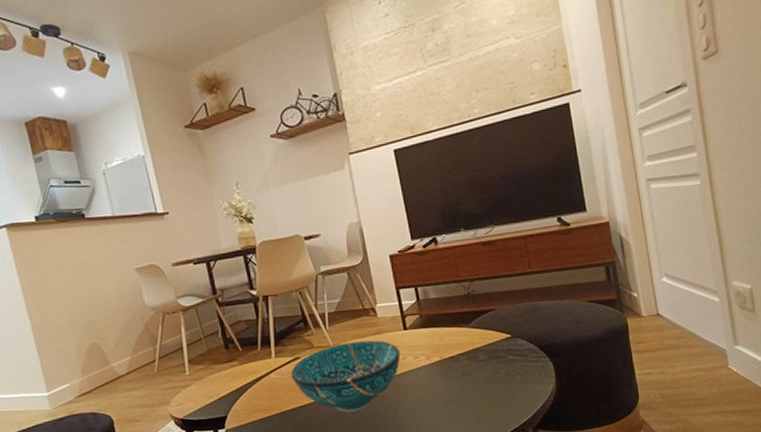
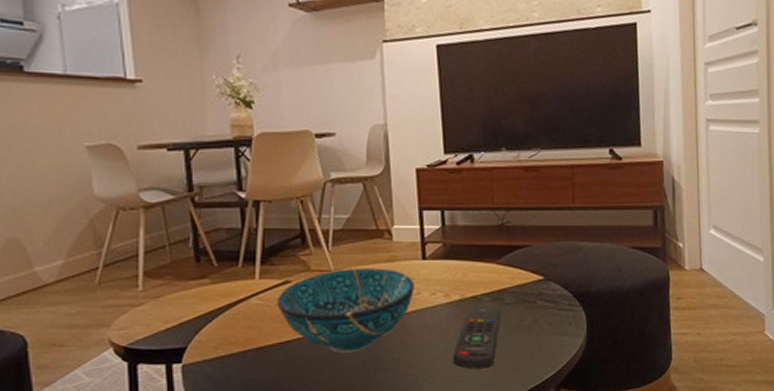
remote control: none [439,363,477,418] -> present [453,305,501,369]

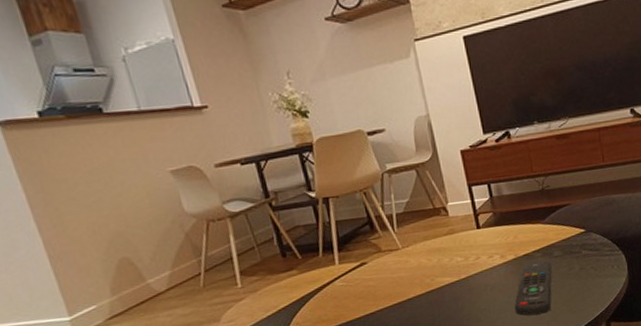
decorative bowl: present [277,268,415,353] -> none [357,241,474,317]

